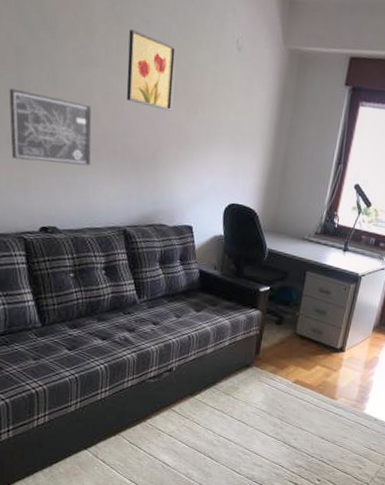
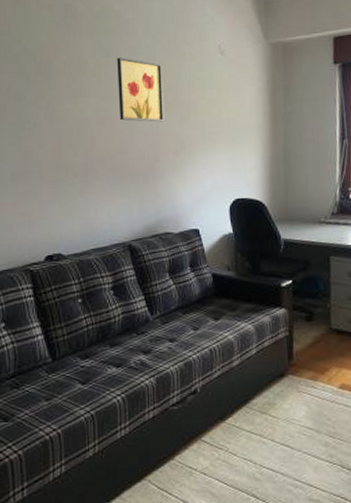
wall art: present [9,88,92,166] -> none [11,130,90,194]

